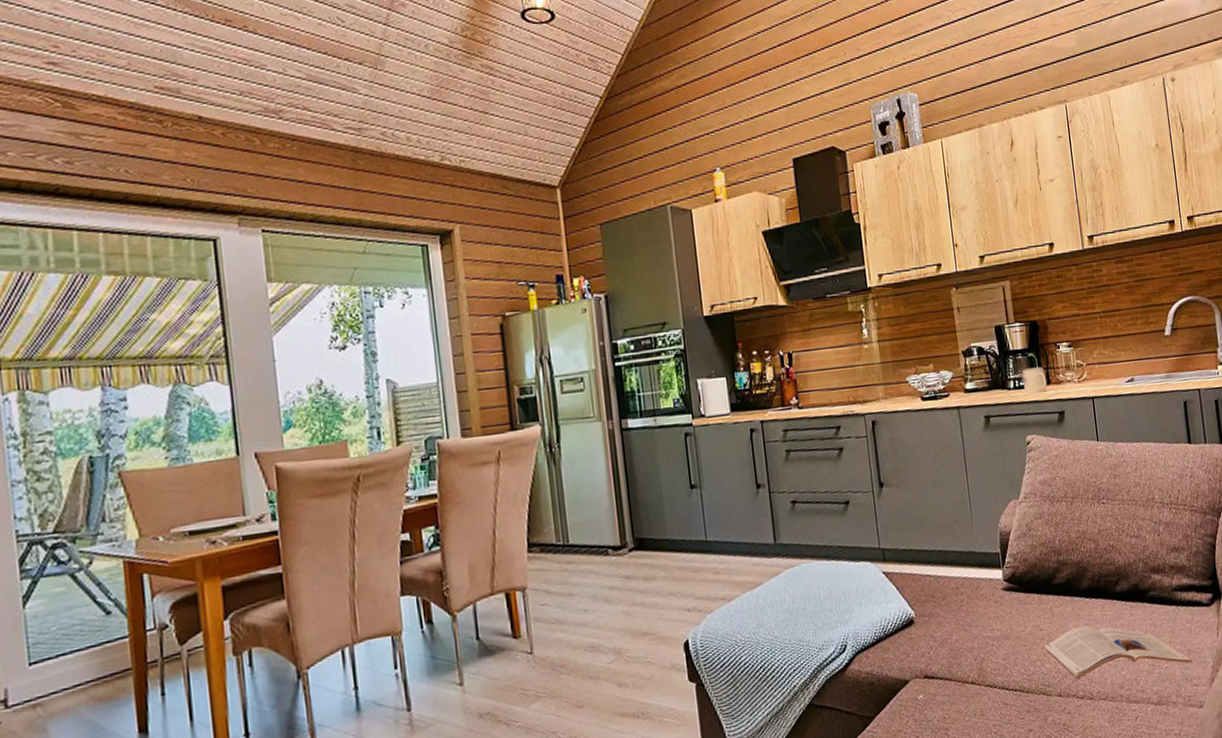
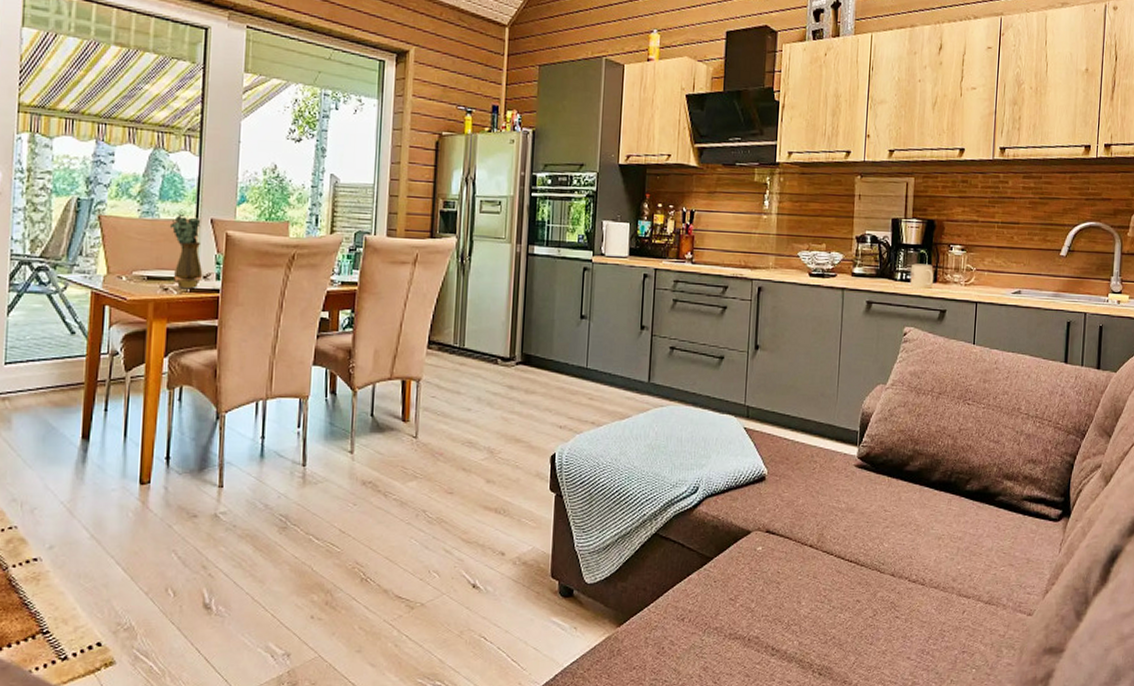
vase: none [207,451,256,537] -> present [170,212,203,288]
magazine: present [1043,626,1192,680] -> none [885,515,1030,571]

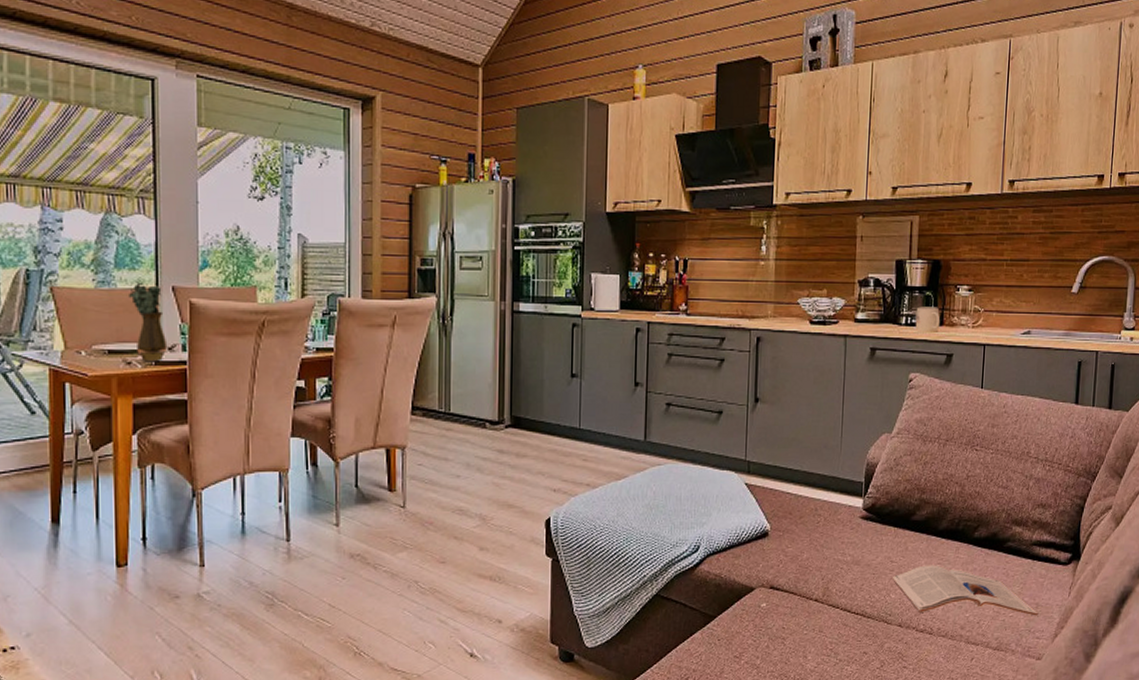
magazine: none [885,515,1030,571] -> present [891,565,1039,616]

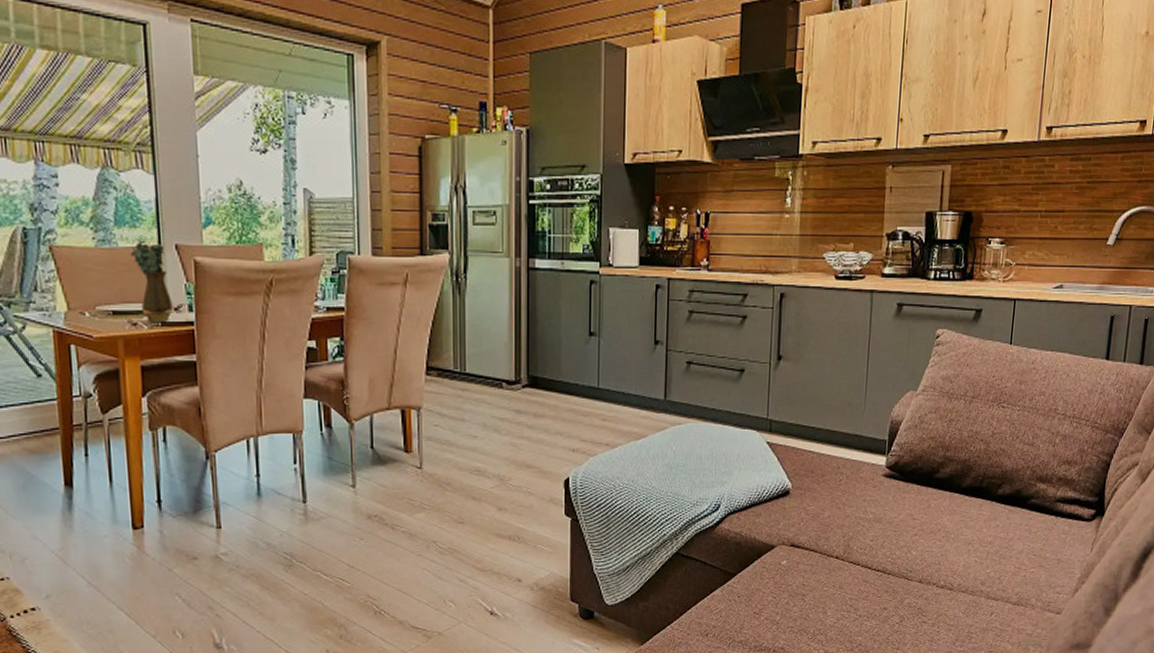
magazine: present [891,565,1039,616] -> none [913,522,1060,572]
mug: present [915,306,941,334] -> none [944,260,971,288]

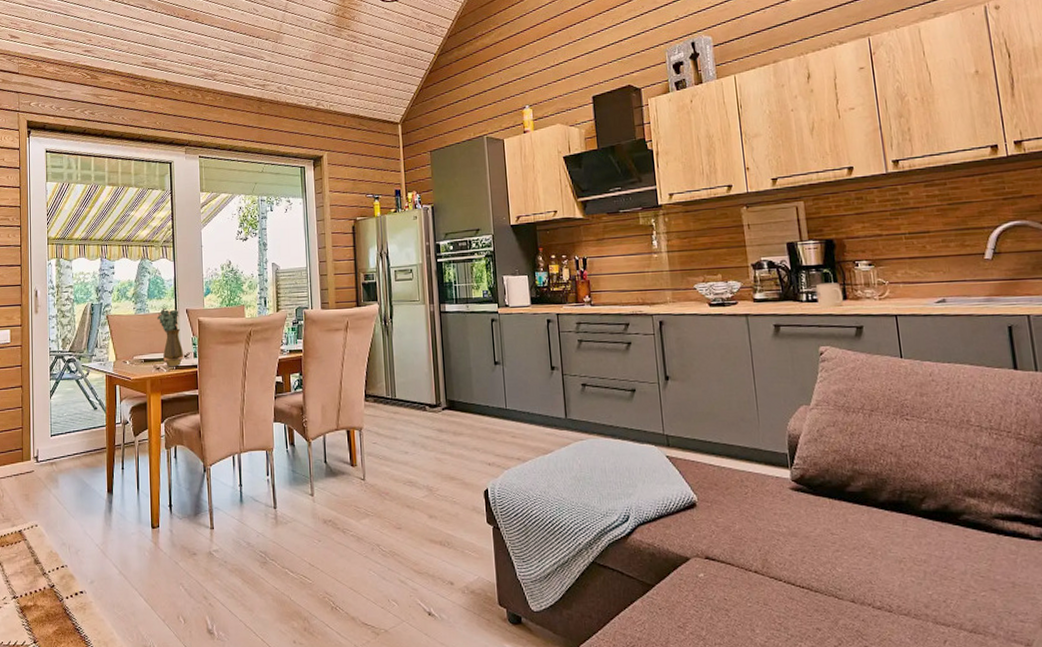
mug: none [944,260,971,288] -> present [815,282,844,309]

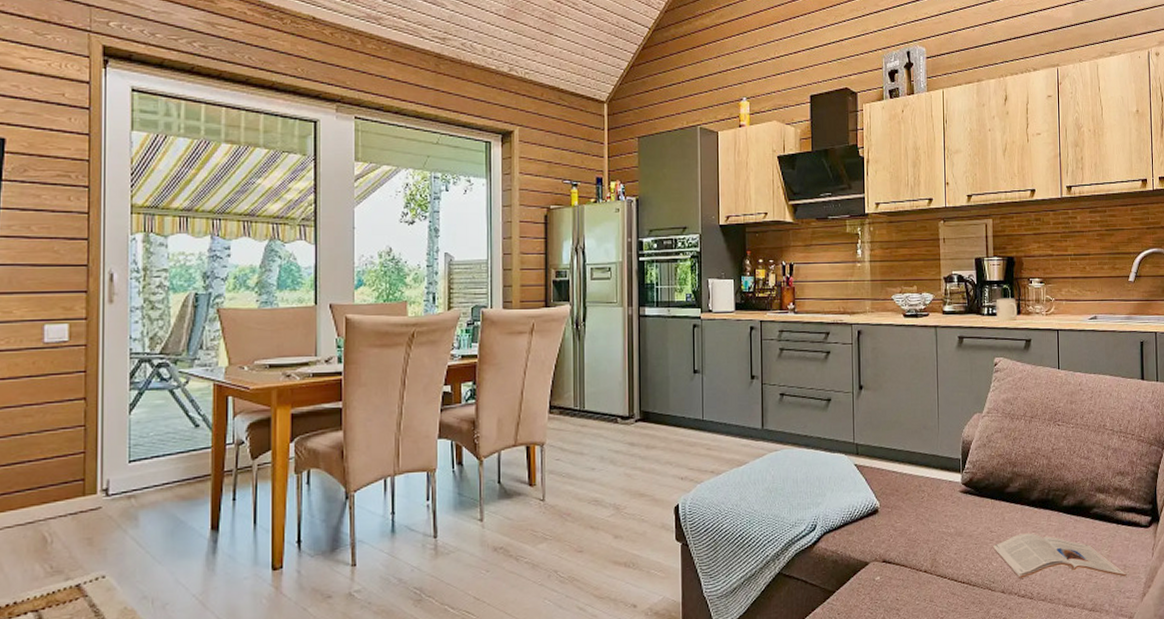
vase: present [157,306,184,366] -> none [290,299,325,373]
magazine: none [835,538,1018,596] -> present [992,533,1127,580]

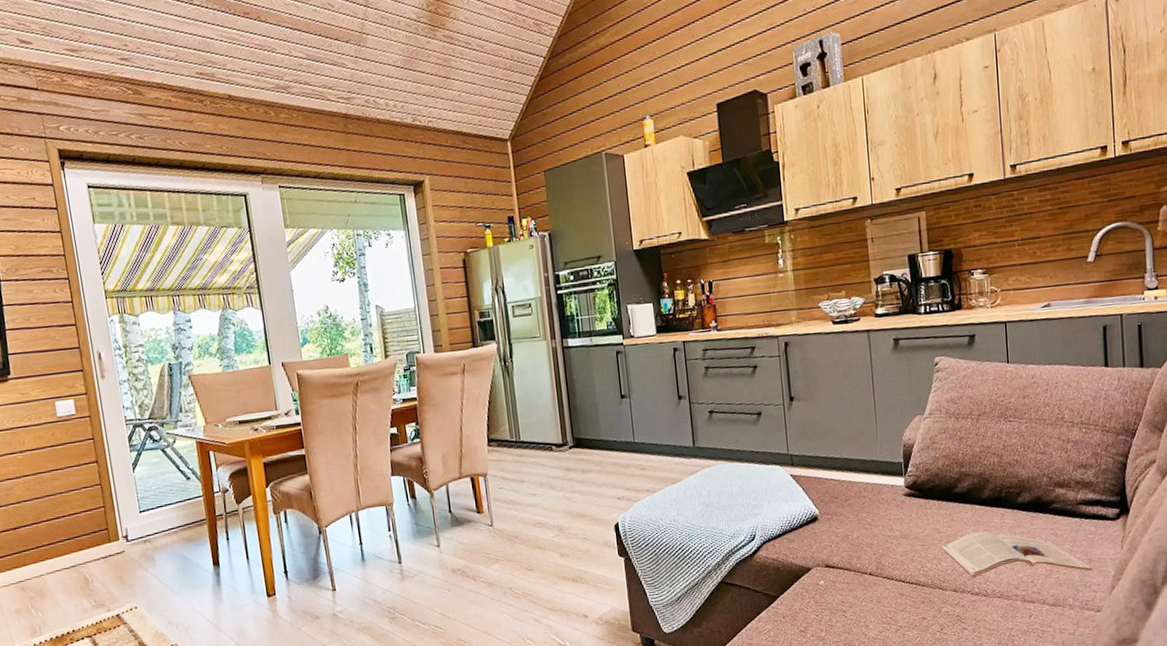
mug: present [996,298,1018,322] -> none [933,293,959,320]

